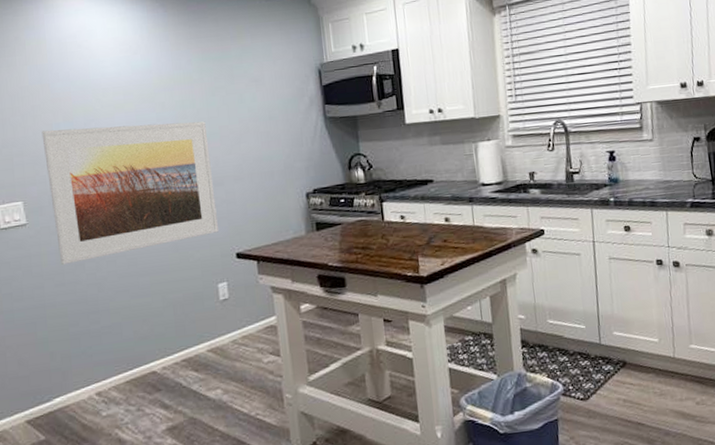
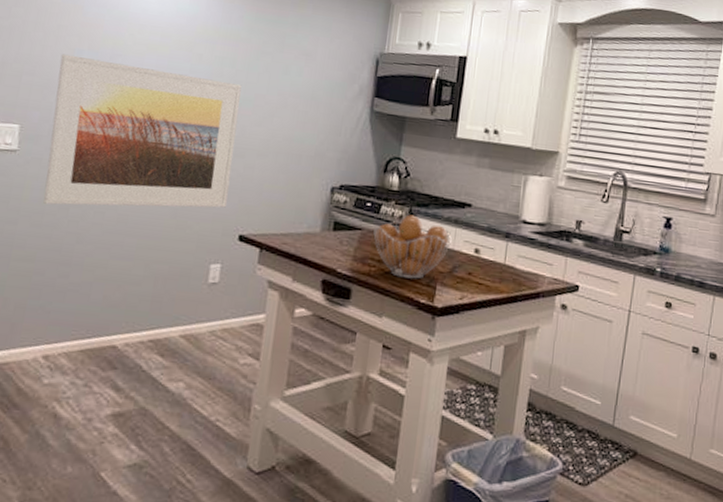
fruit basket: none [352,201,423,258] -> present [373,214,452,279]

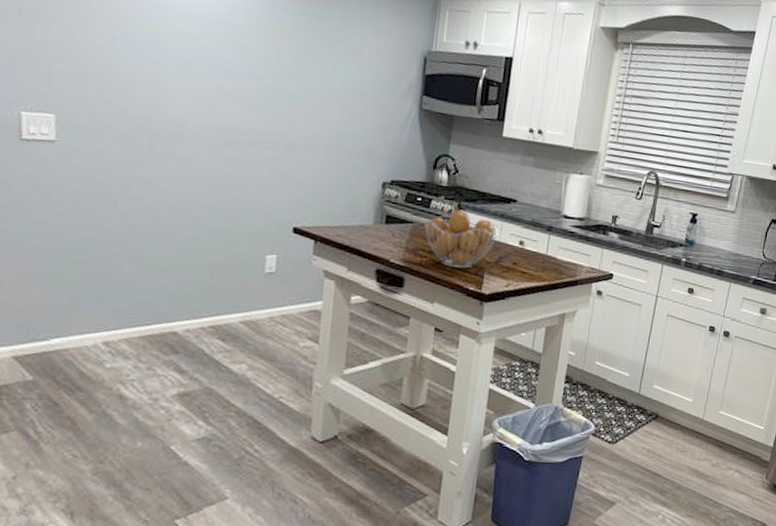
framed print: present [43,54,242,208] -> none [88,41,289,202]

